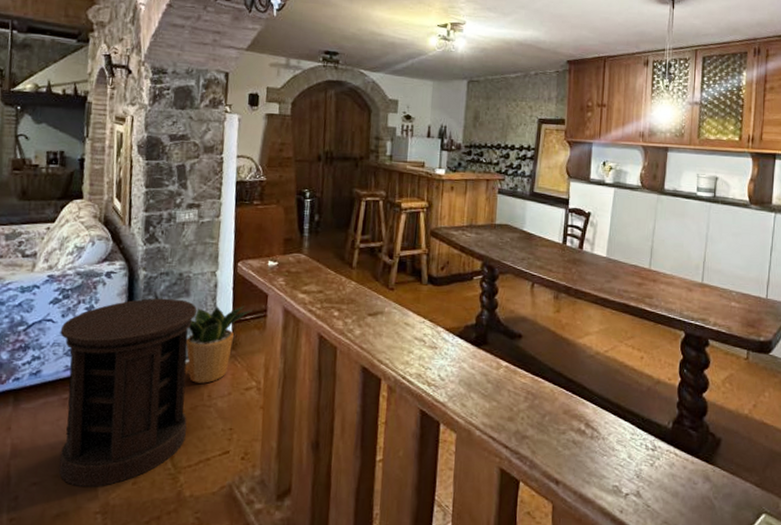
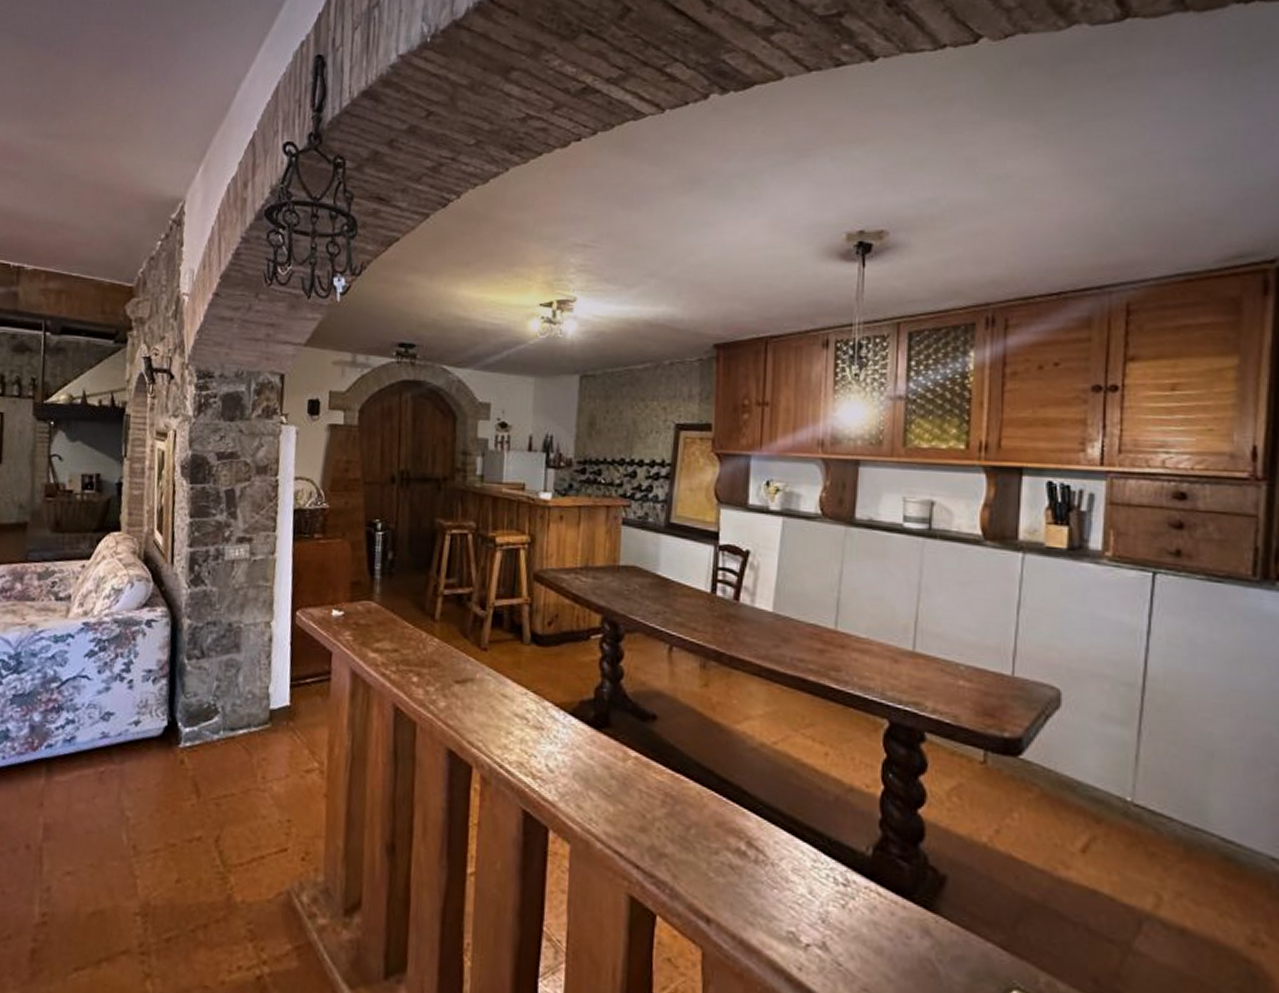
side table: present [59,298,198,487] -> none [94,653,250,883]
potted plant: present [186,305,253,384] -> none [236,664,314,762]

